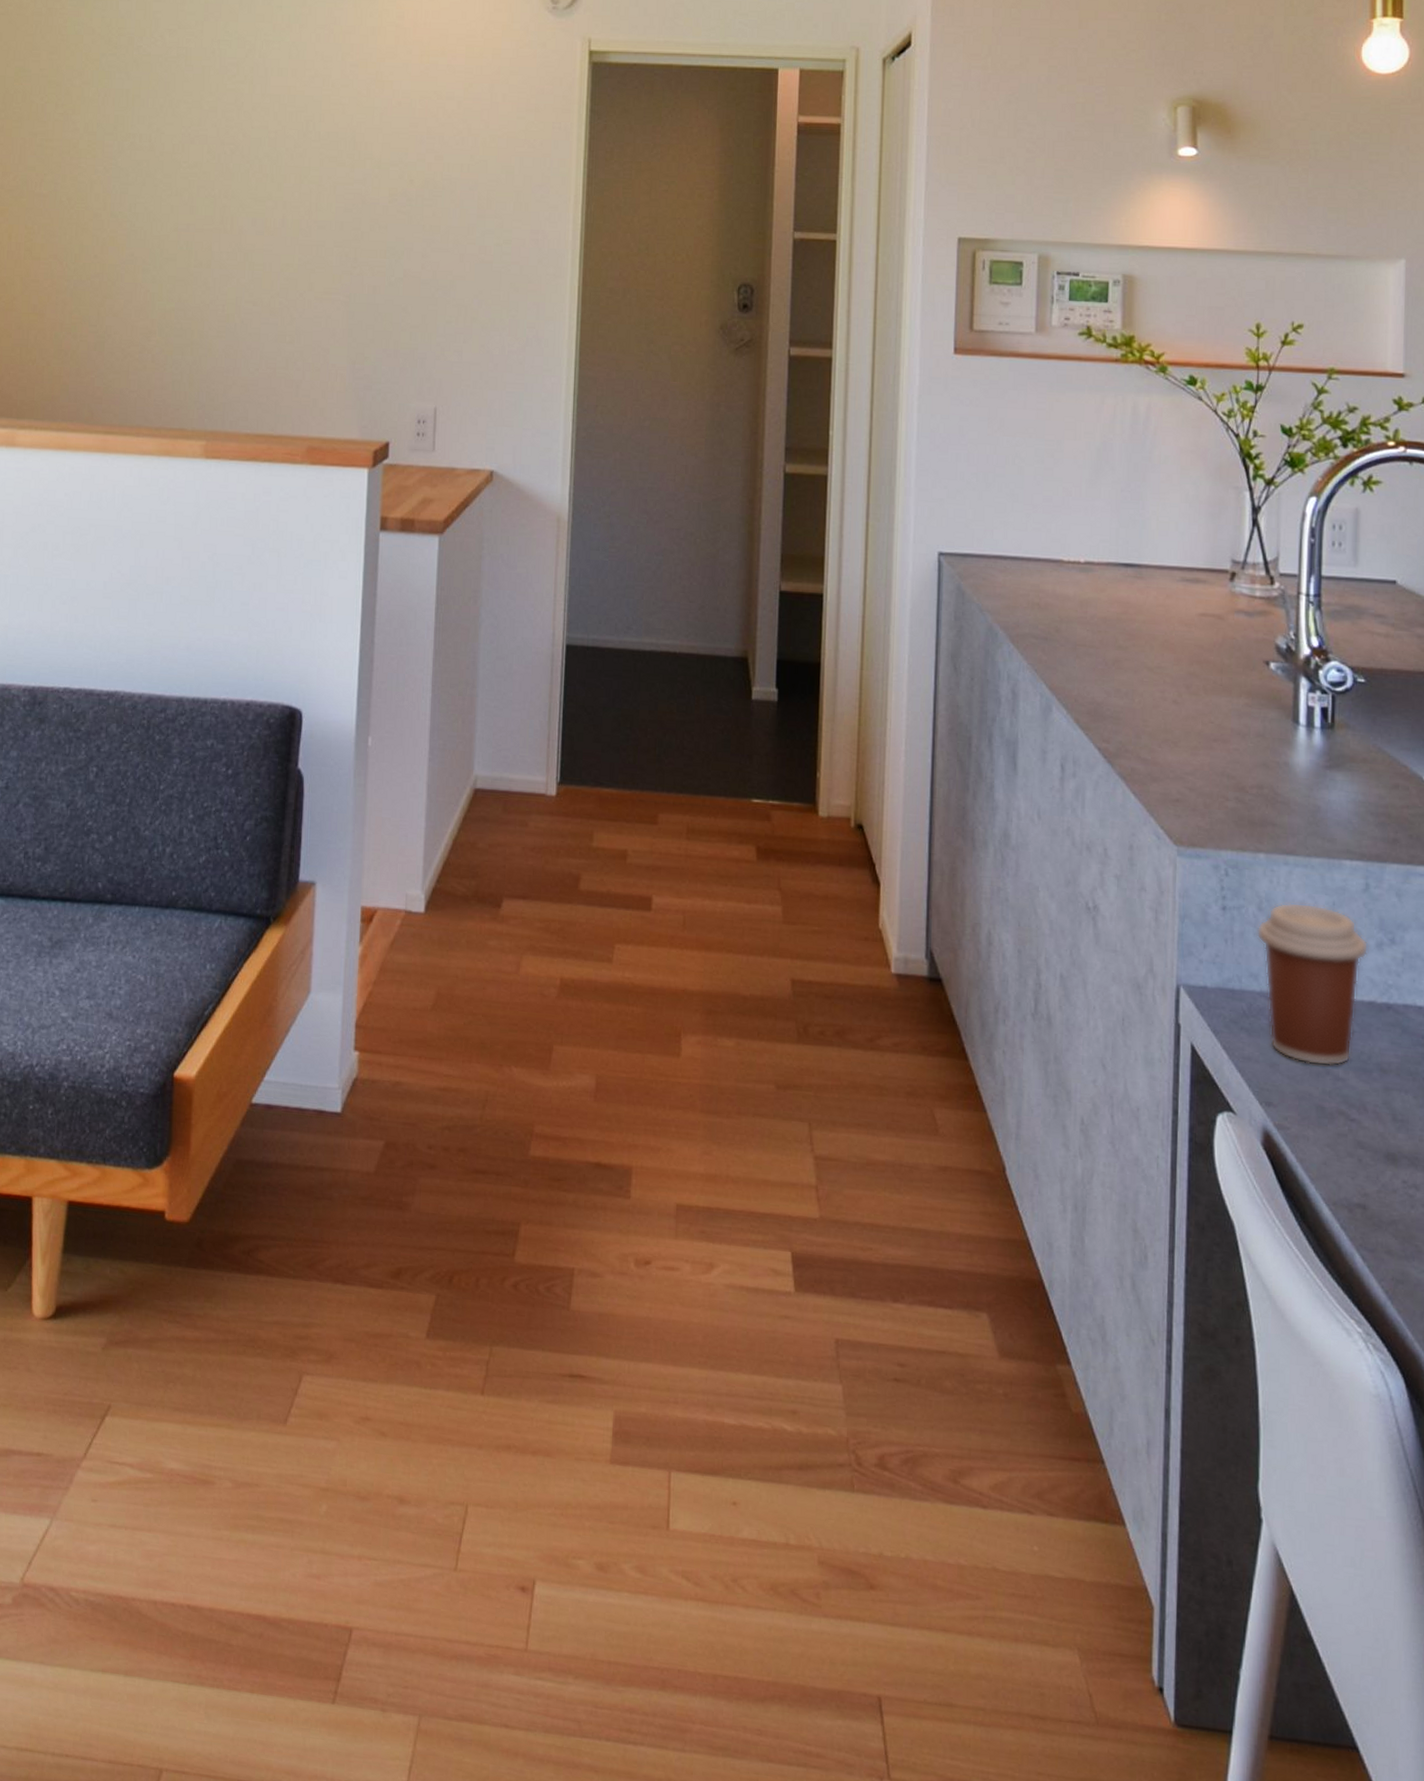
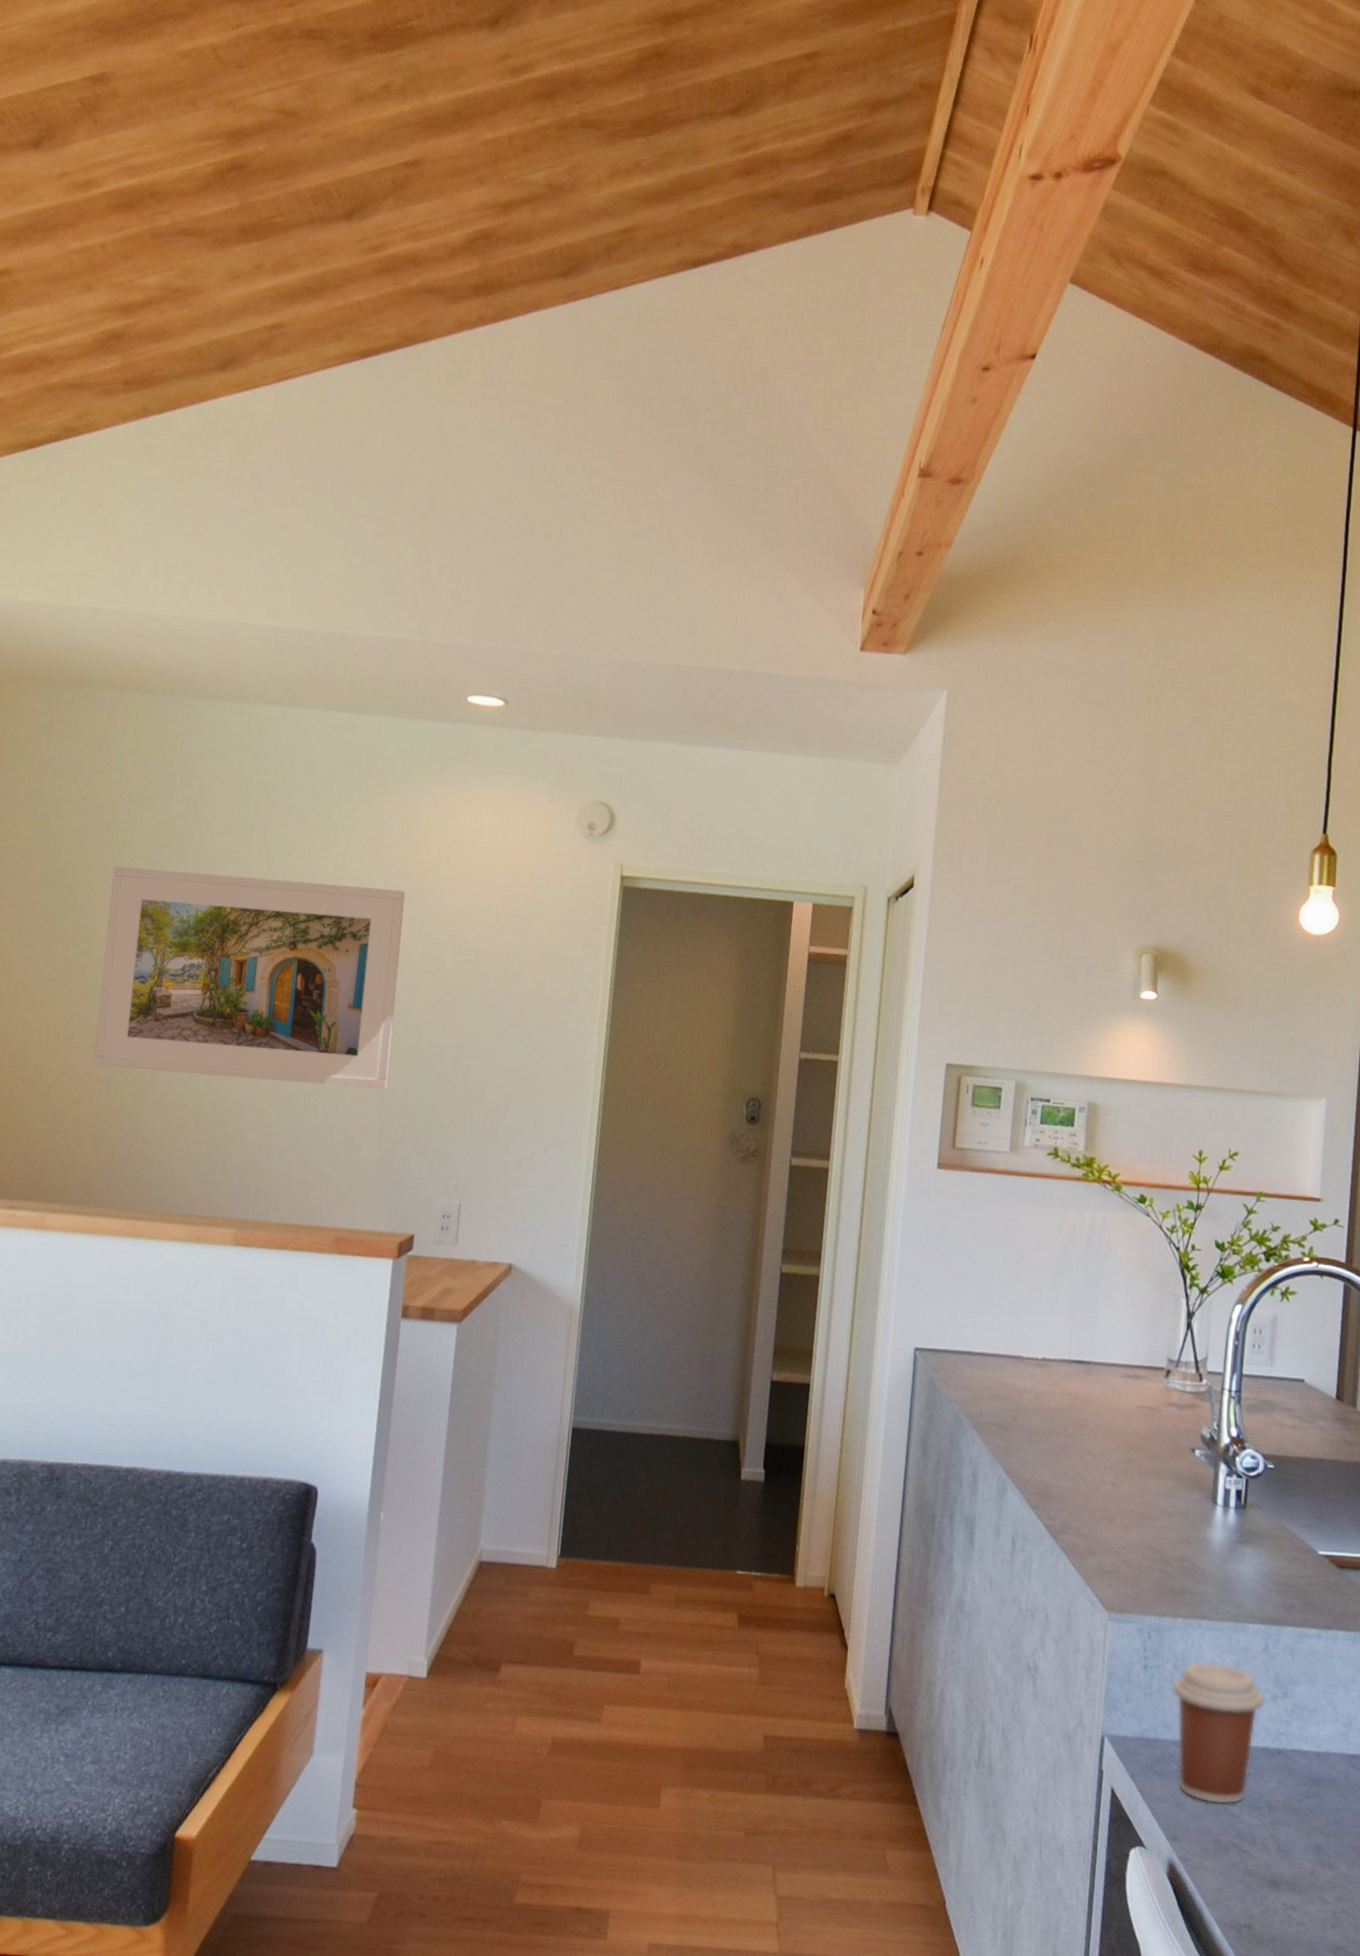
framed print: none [55,69,362,290] -> present [92,866,405,1090]

